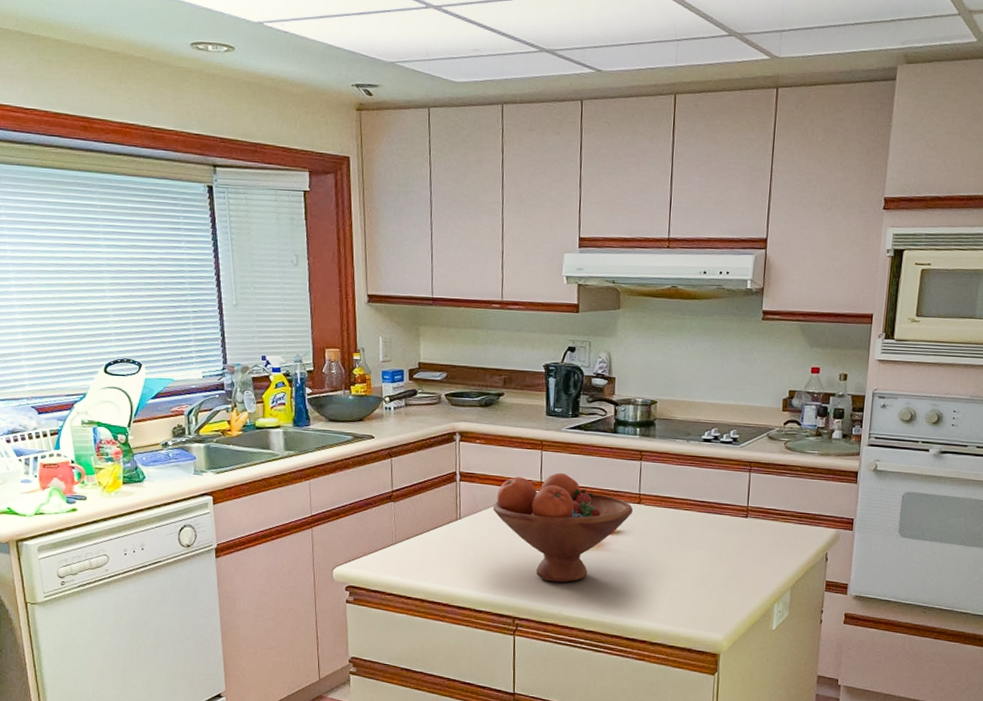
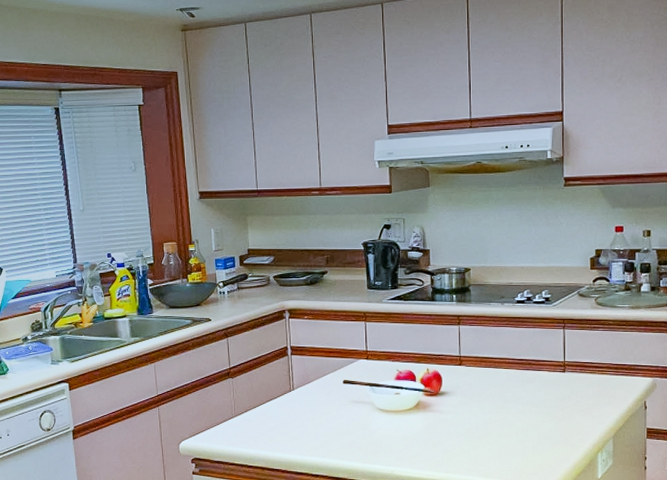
fruit bowl: present [493,472,633,583] -> none [323,341,454,444]

